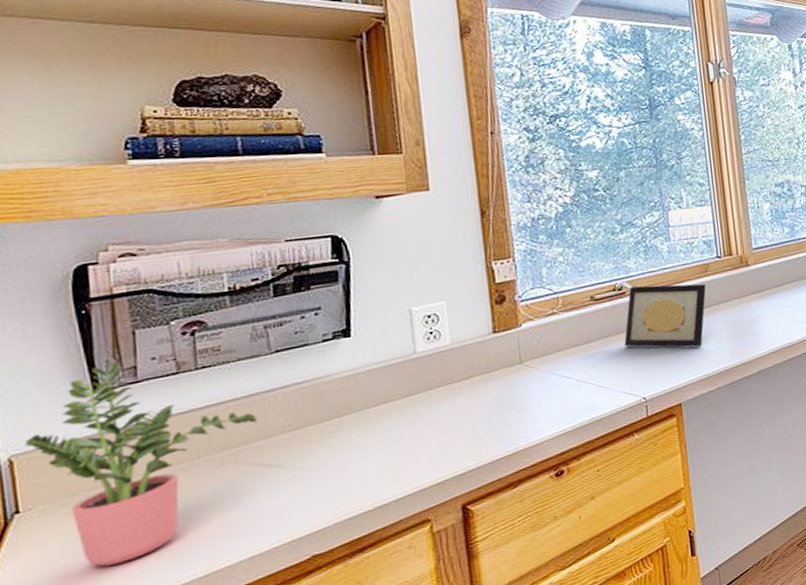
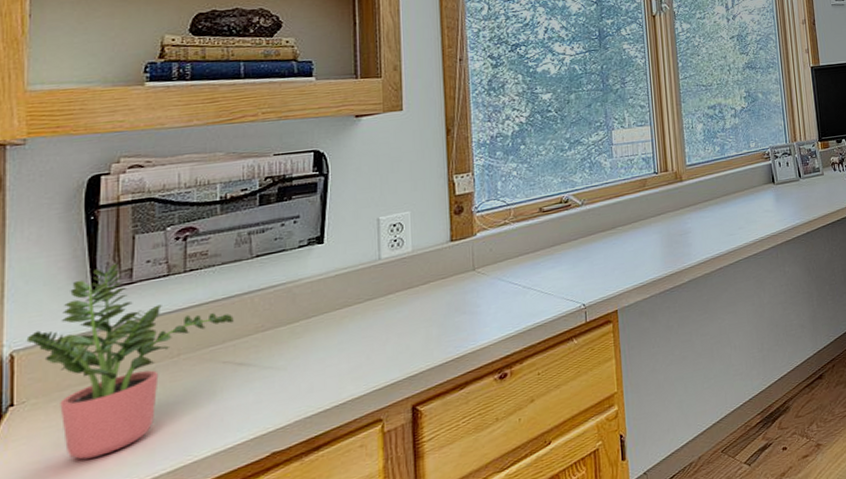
picture frame: present [624,283,706,348] -> none [568,197,644,257]

